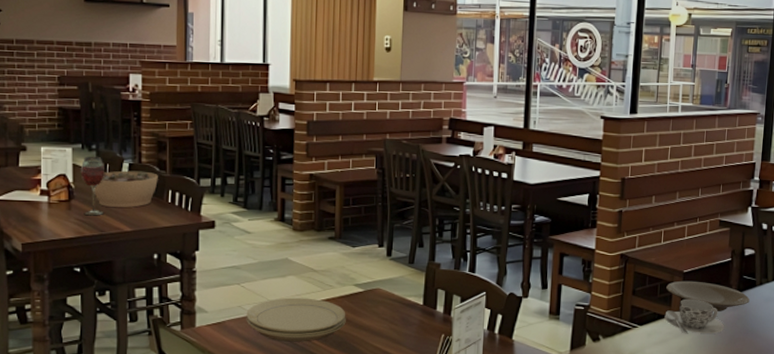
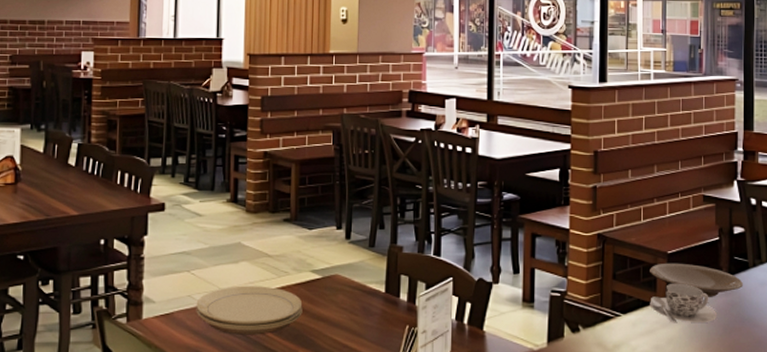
wineglass: present [80,156,105,216] -> none [28,136,53,200]
salad: present [94,170,158,208] -> none [41,151,107,191]

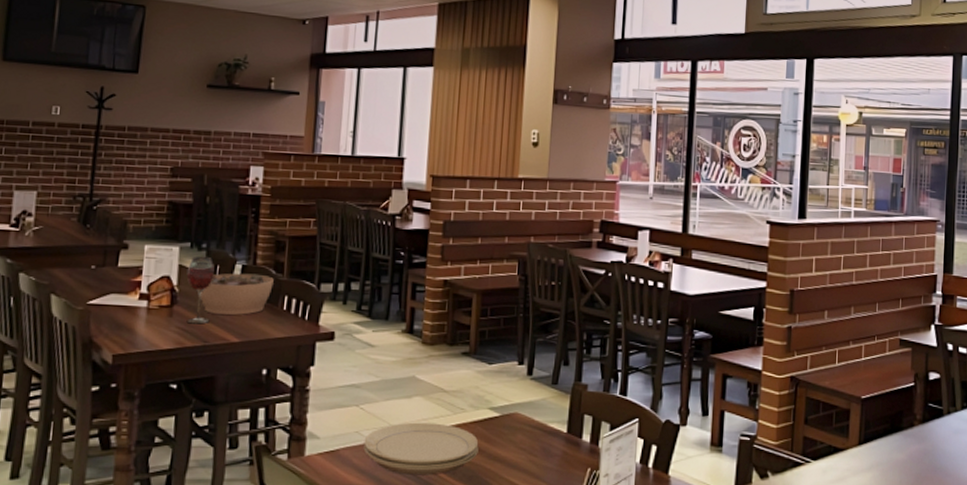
wineglass: none [28,136,53,200] -> present [186,255,215,324]
salad: none [41,151,107,191] -> present [200,273,274,316]
saucer: present [649,263,743,297] -> none [841,408,937,445]
teacup: present [650,283,718,323] -> none [841,429,910,471]

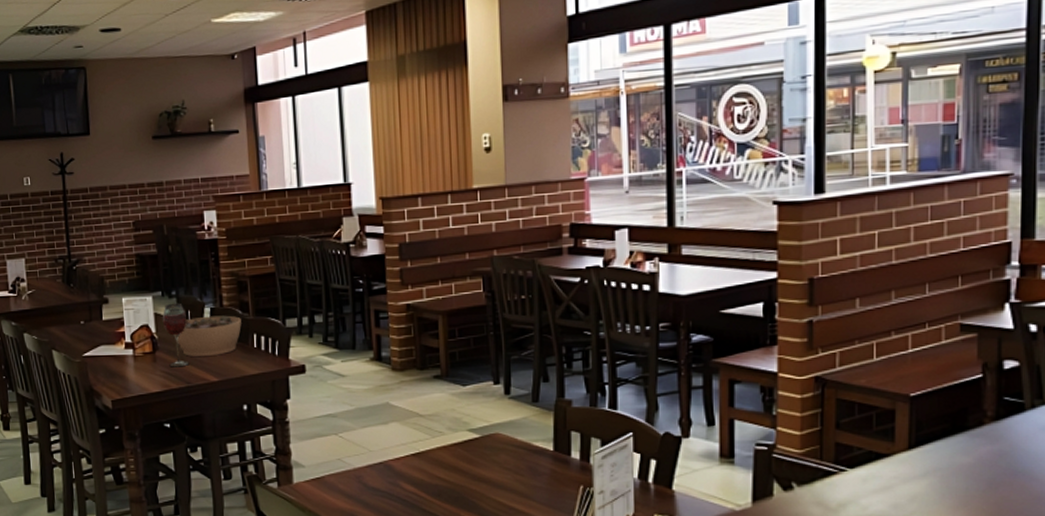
plate: present [363,422,479,476] -> none [347,447,462,498]

